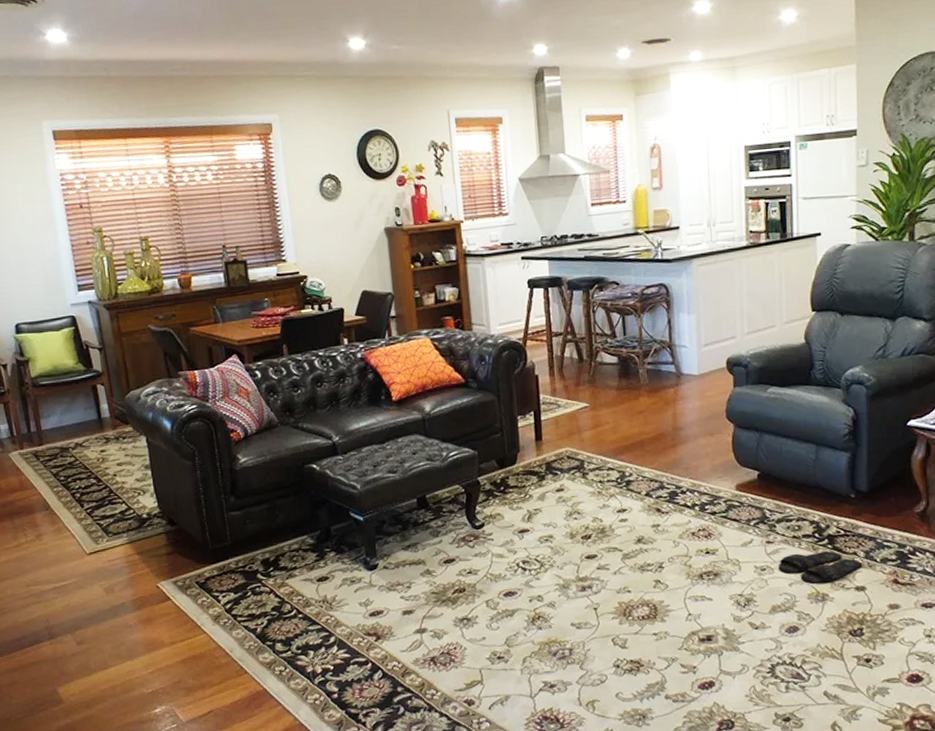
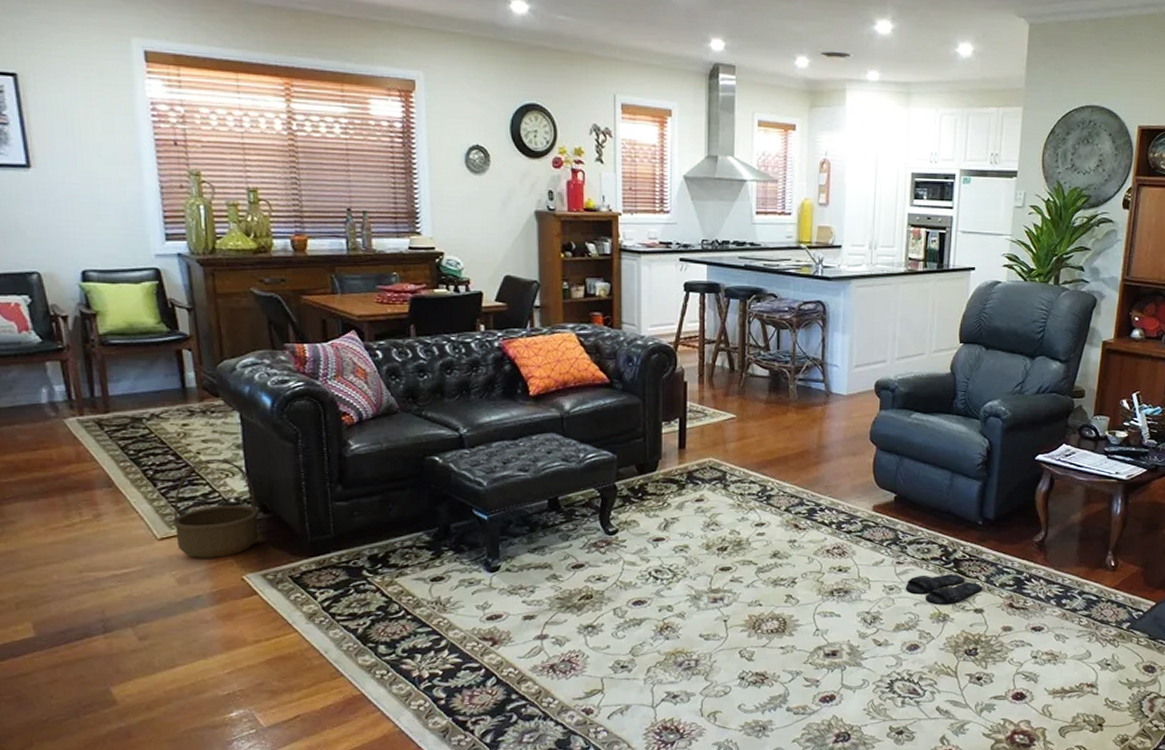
basket: none [97,479,169,569] -> present [172,458,260,558]
photo frame: present [224,257,251,291] -> none [347,223,378,260]

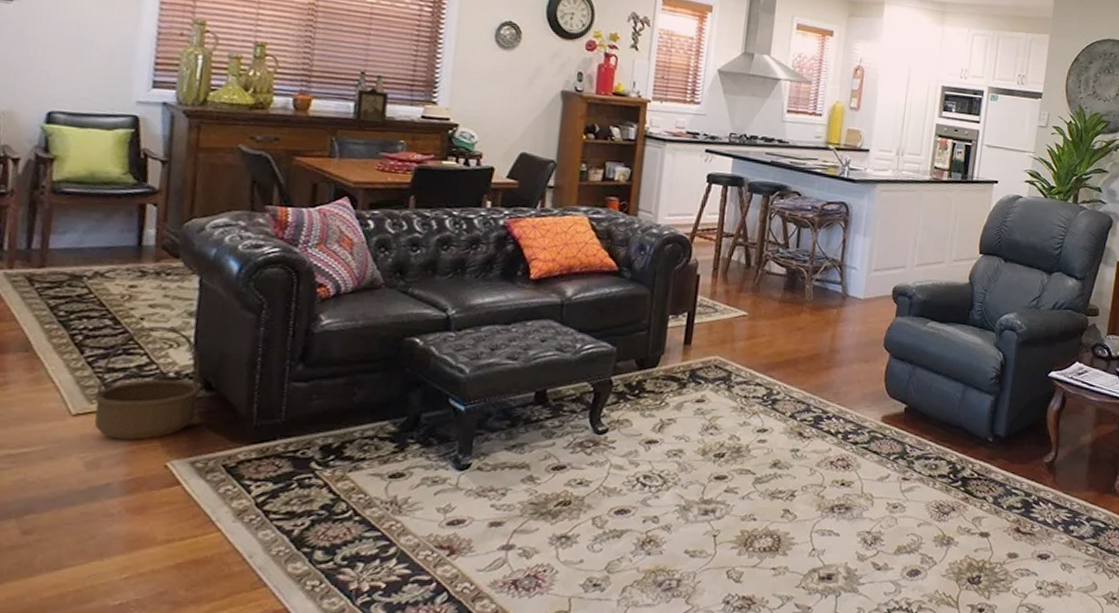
photo frame: none [347,223,378,260] -> present [354,87,389,127]
slippers: present [906,574,982,605] -> none [910,493,989,527]

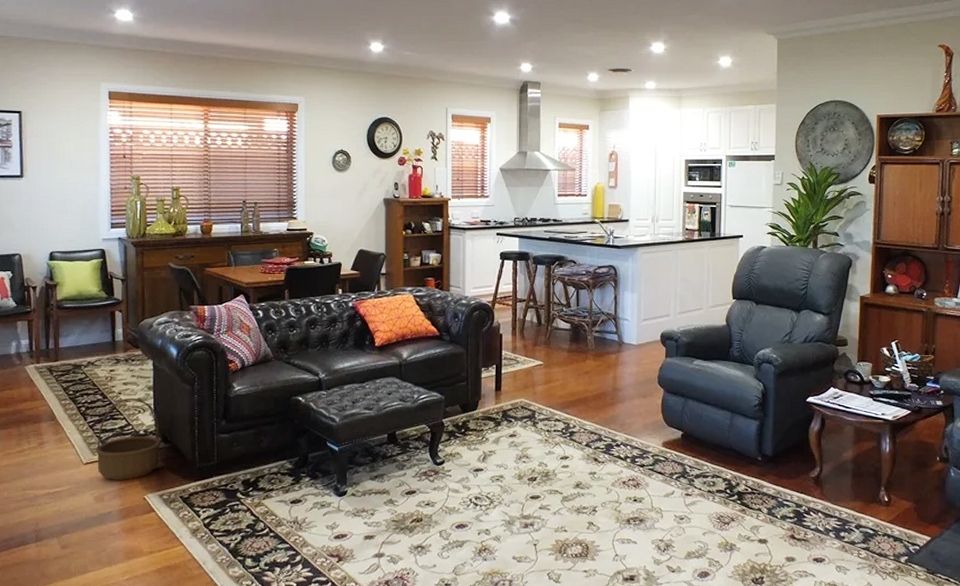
photo frame: present [354,87,389,127] -> none [242,211,264,240]

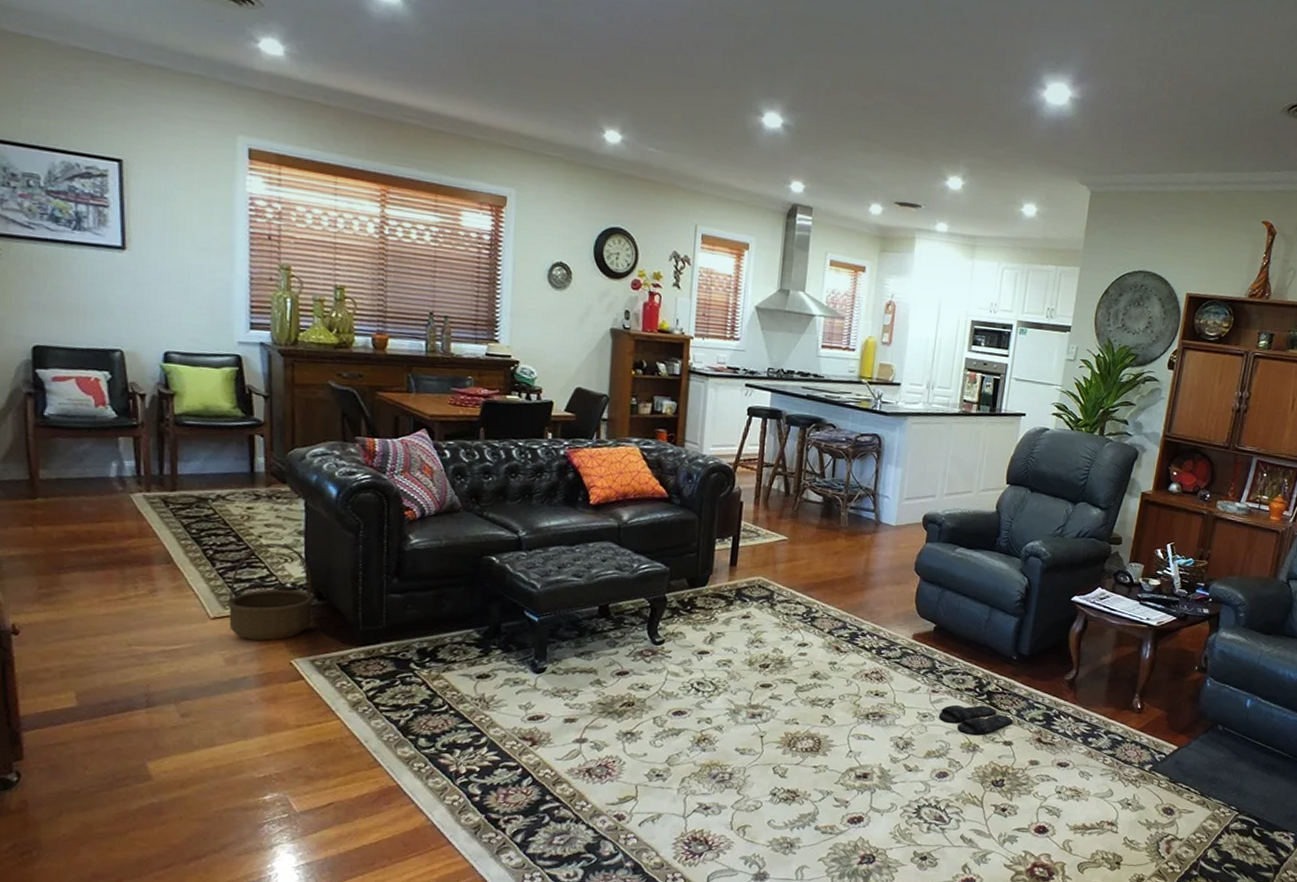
slippers: none [695,506,765,535] -> present [939,704,1013,736]

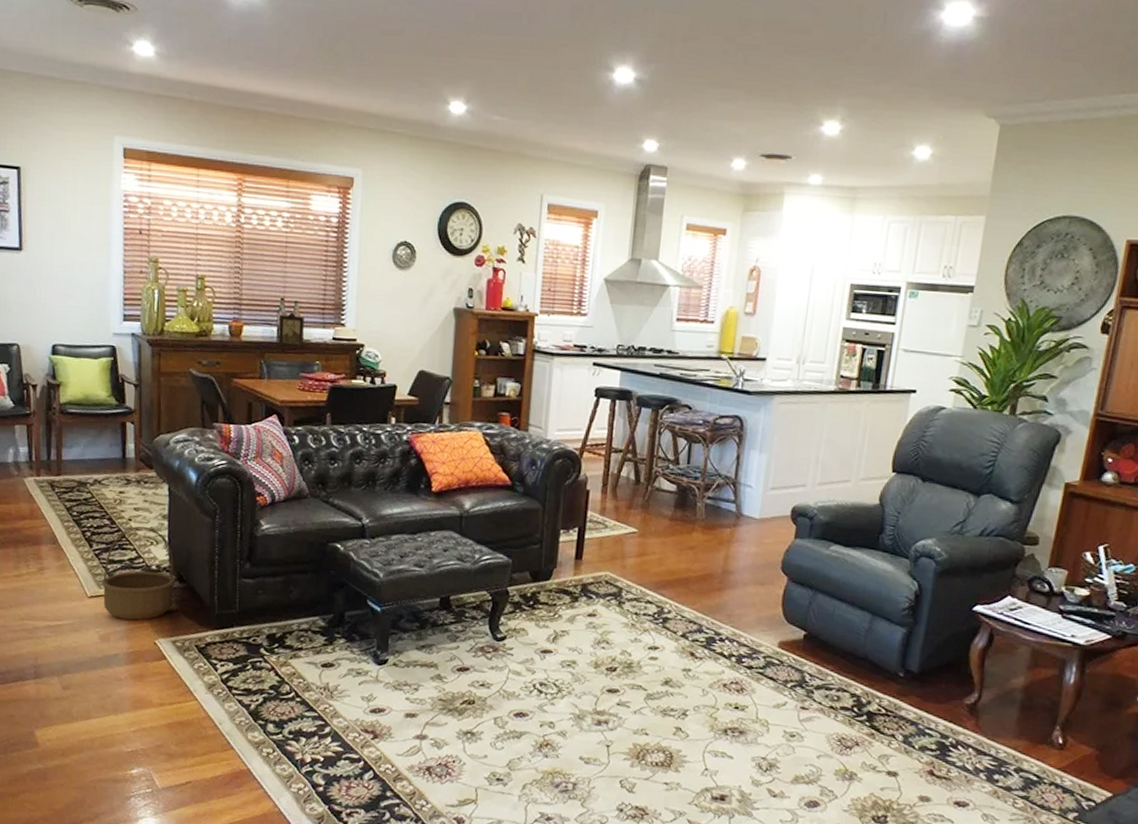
photo frame: none [427,327,455,364] -> present [278,312,305,349]
slippers: present [939,704,1013,736] -> none [809,724,898,763]

